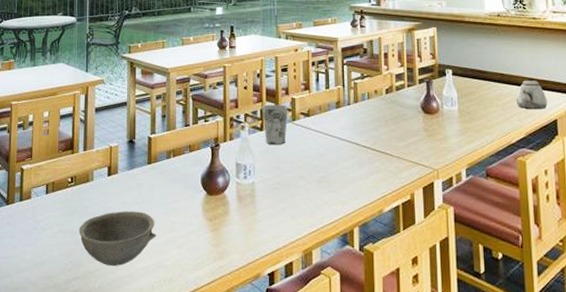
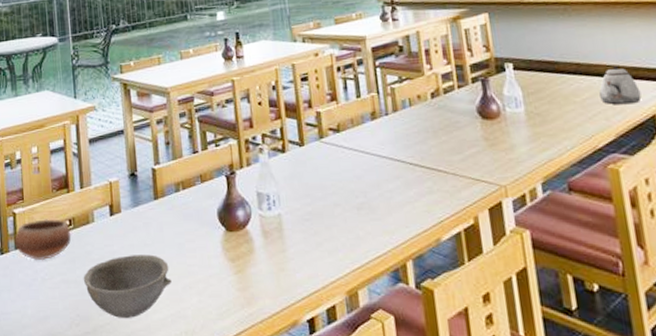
bowl: none [19,176,72,213] -> present [13,219,72,261]
cup: present [262,104,288,144] -> none [282,120,314,168]

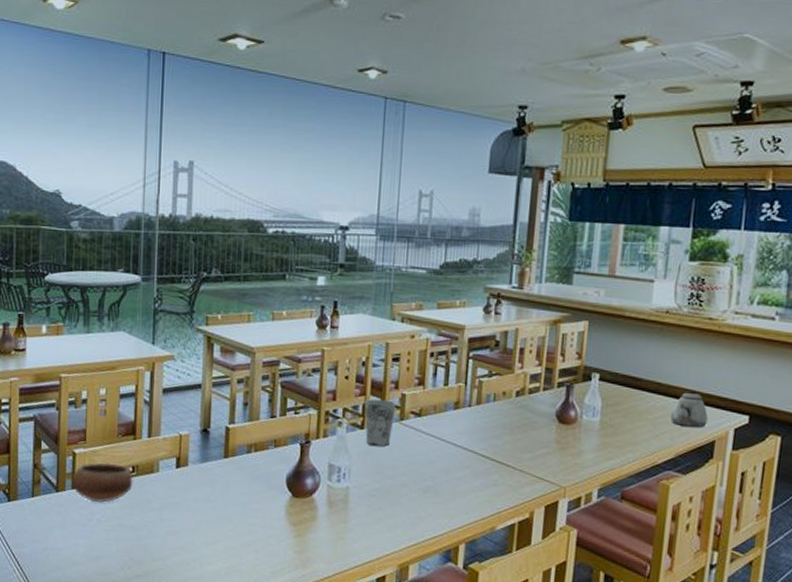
bowl: present [83,254,172,318] -> none [140,508,231,567]
cup: none [282,120,314,168] -> present [364,399,397,446]

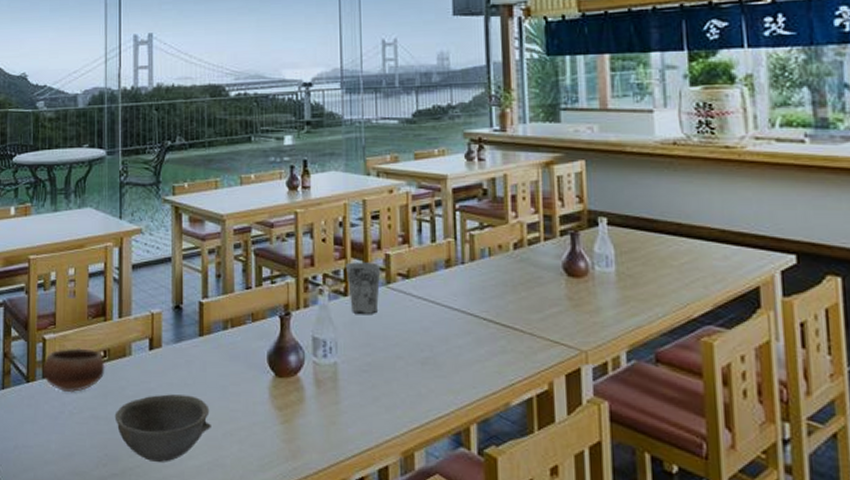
bowl: none [140,508,231,567] -> present [114,394,211,462]
teapot: present [671,391,708,428] -> none [700,230,746,273]

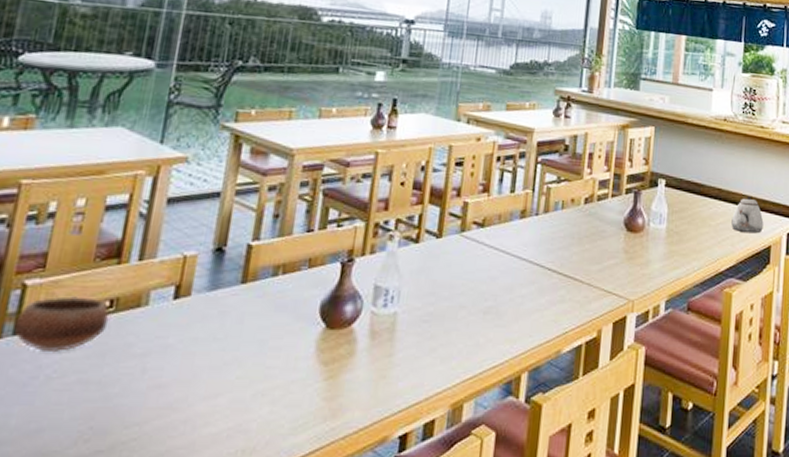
bowl: present [114,394,211,462] -> none [111,351,241,432]
cup: present [346,262,381,314] -> none [420,208,458,262]
teapot: none [700,230,746,273] -> present [731,196,764,234]

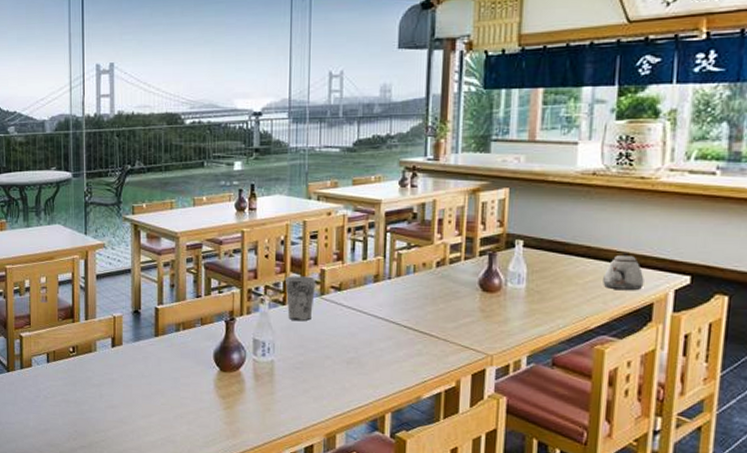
bowl: present [13,296,110,353] -> none [19,344,74,381]
cup: none [420,208,458,262] -> present [285,276,316,321]

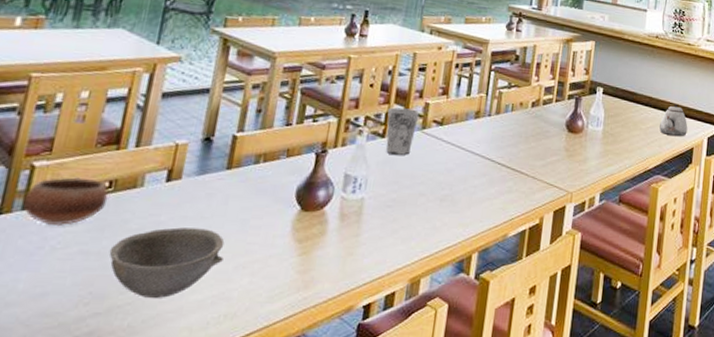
bowl: none [19,344,74,381] -> present [22,177,109,227]
bowl: none [82,383,164,438] -> present [109,227,225,298]

